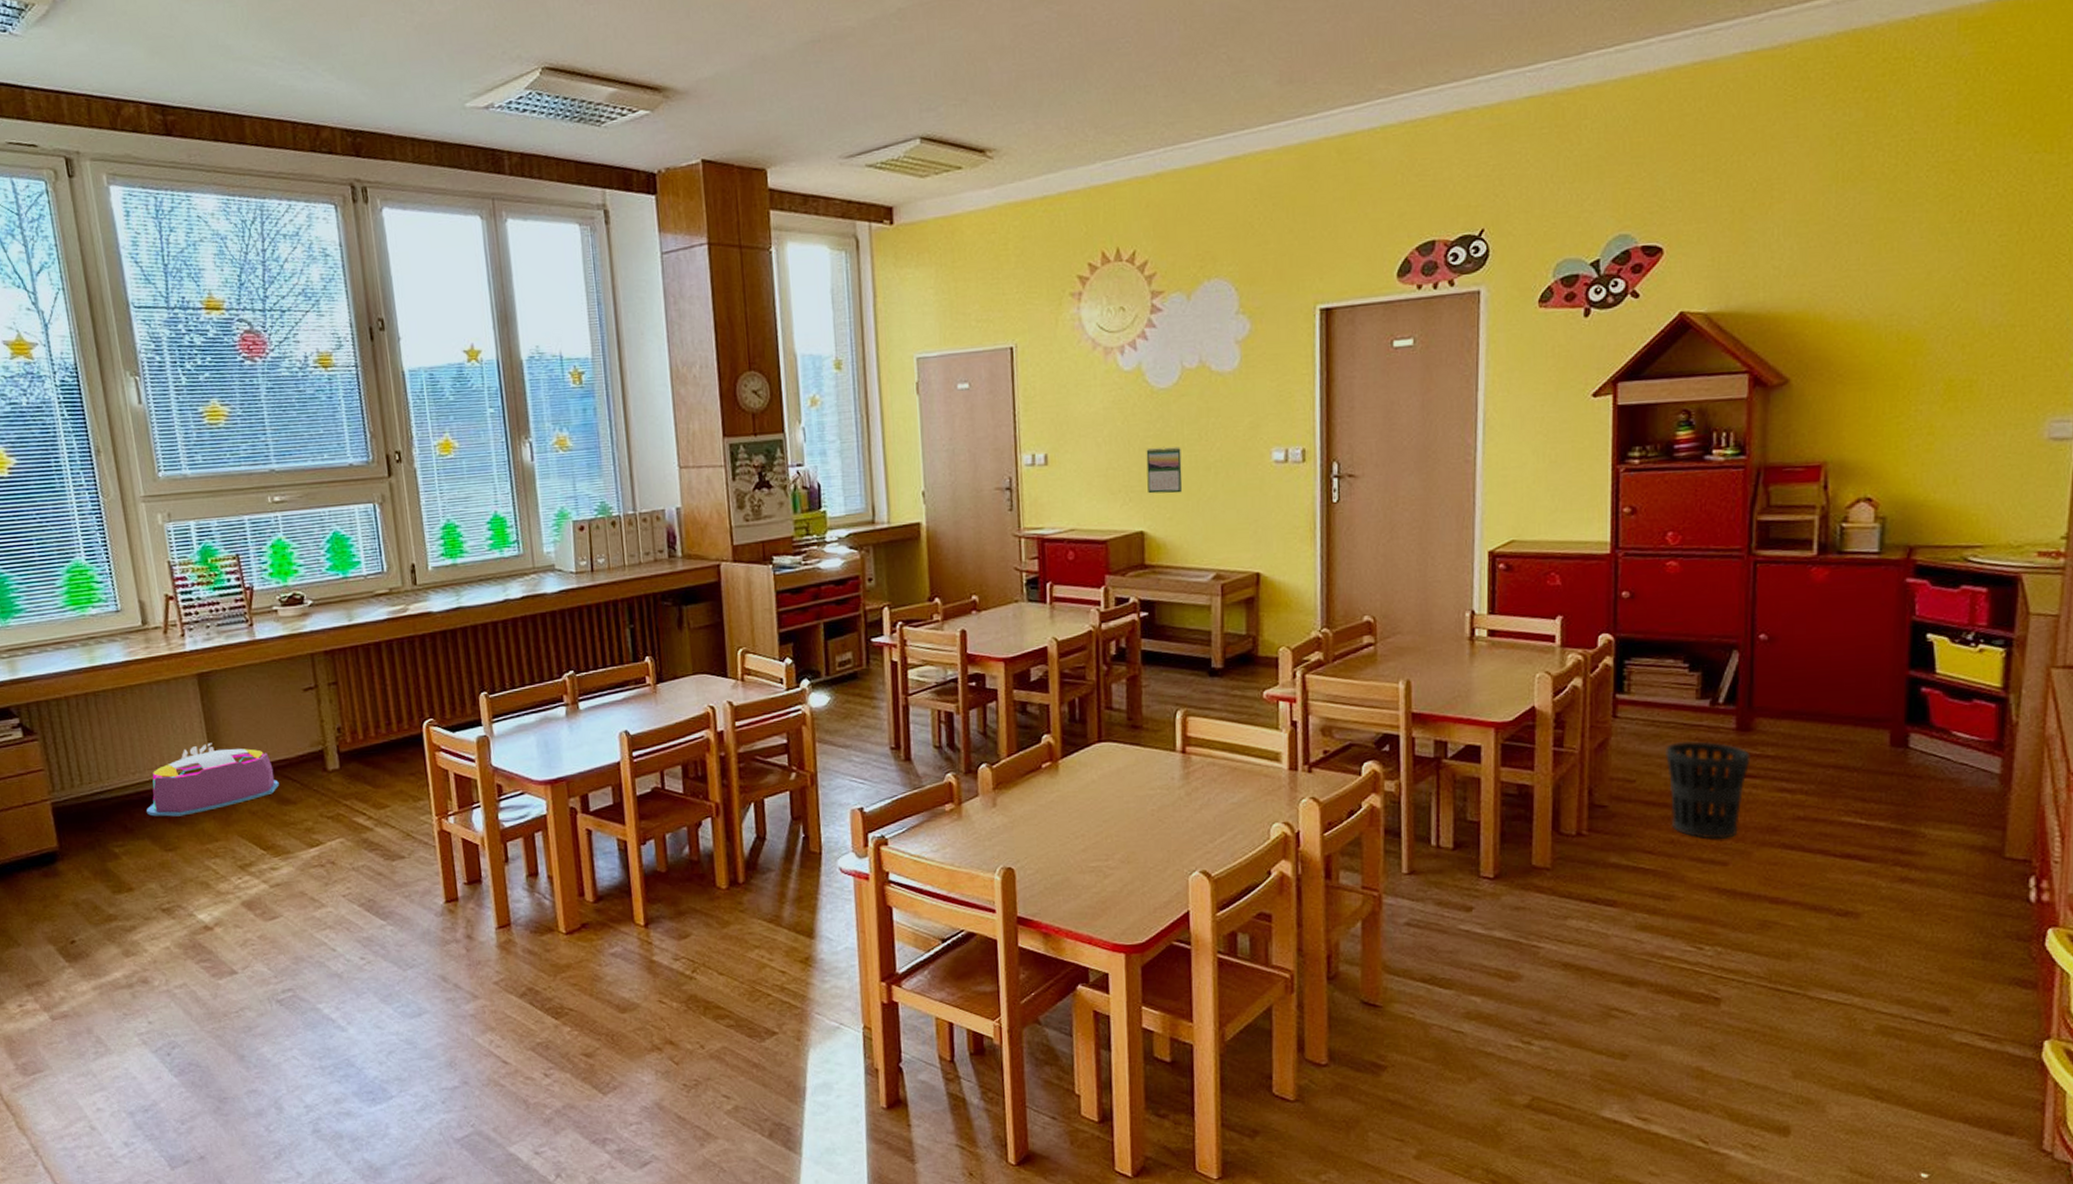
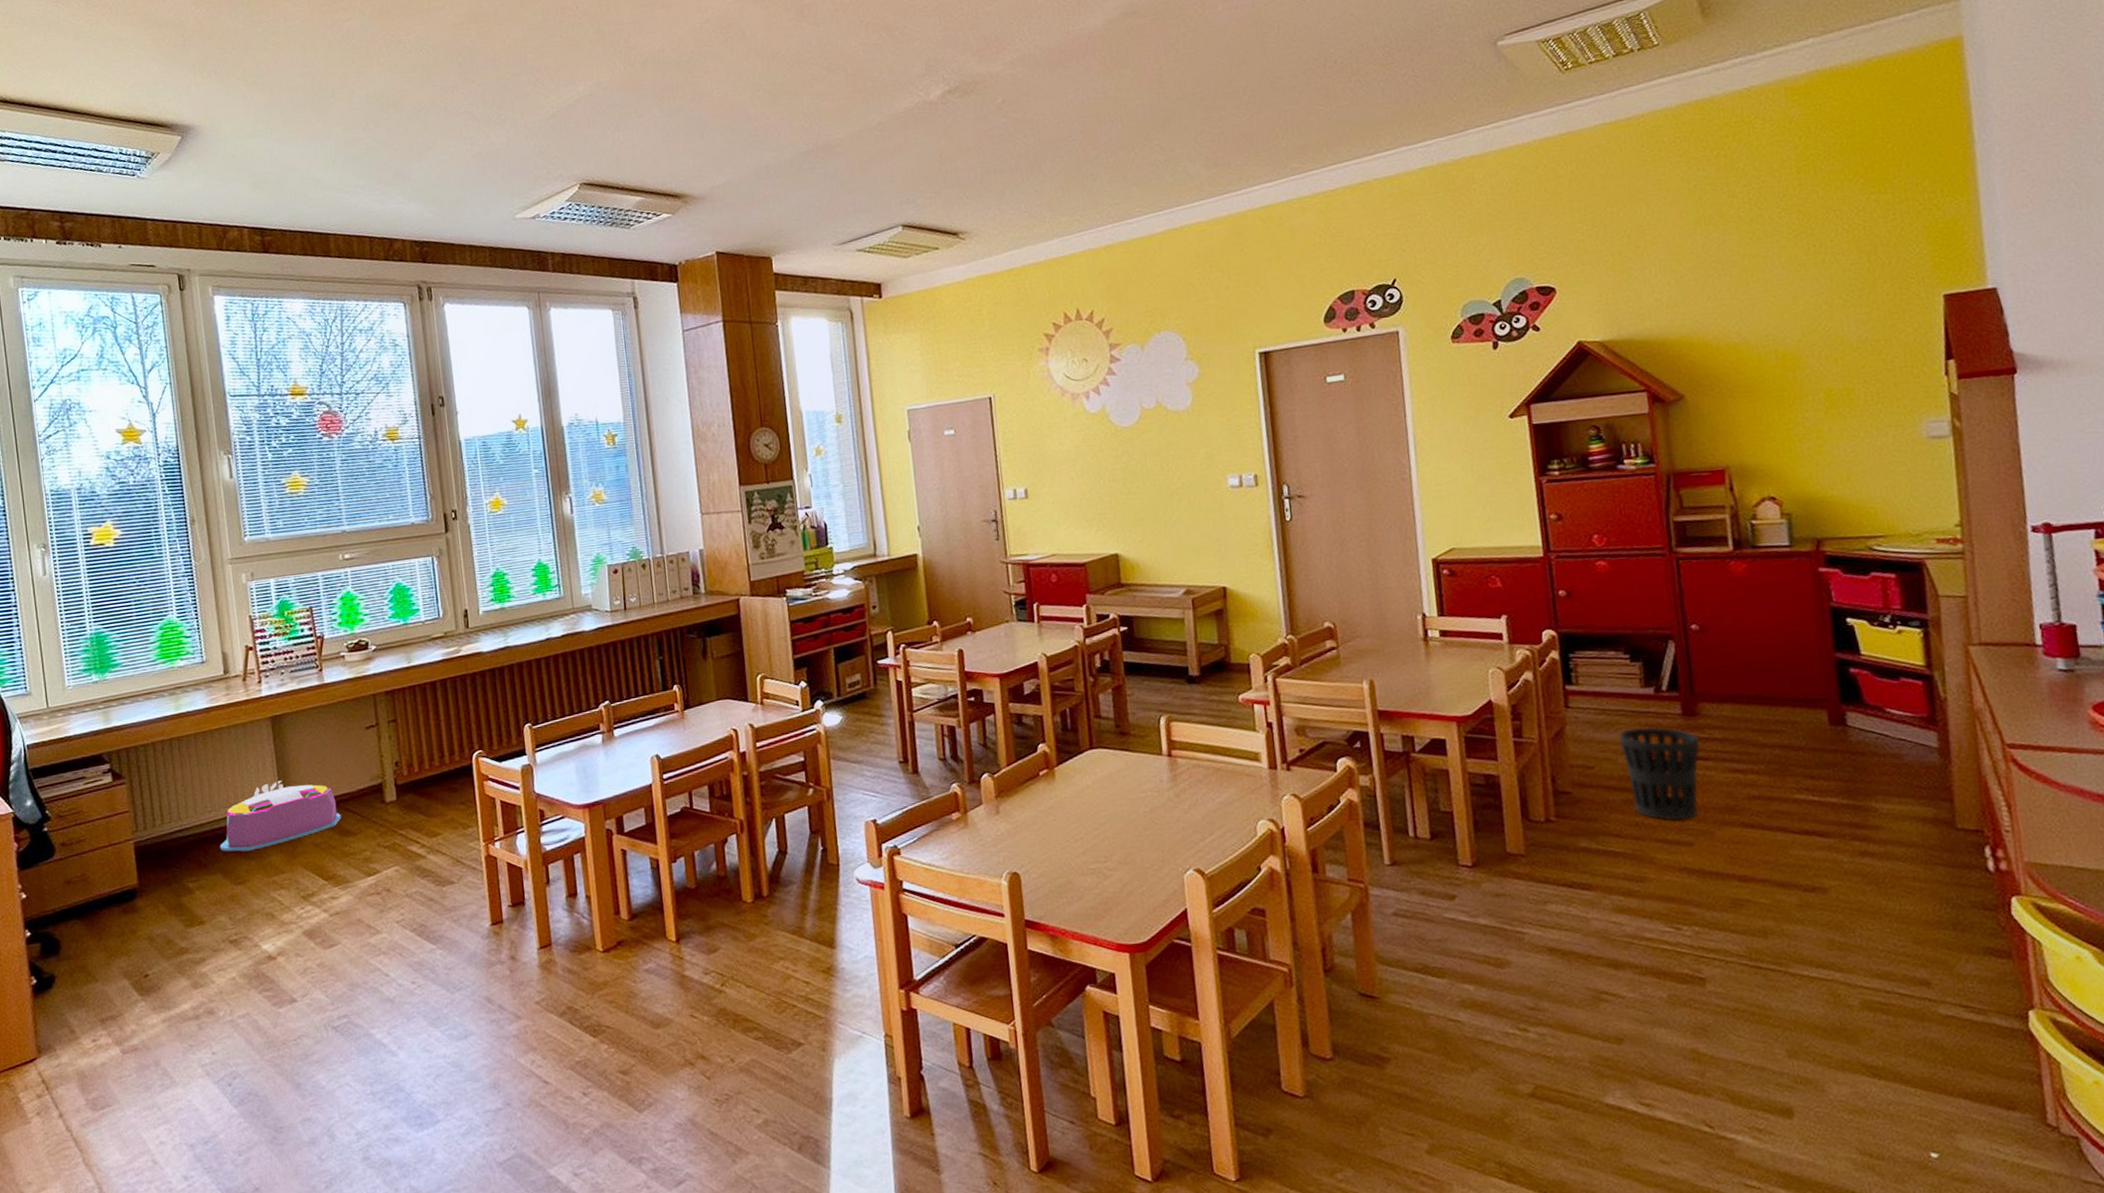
calendar: present [1146,446,1183,494] -> none [1115,477,1150,520]

